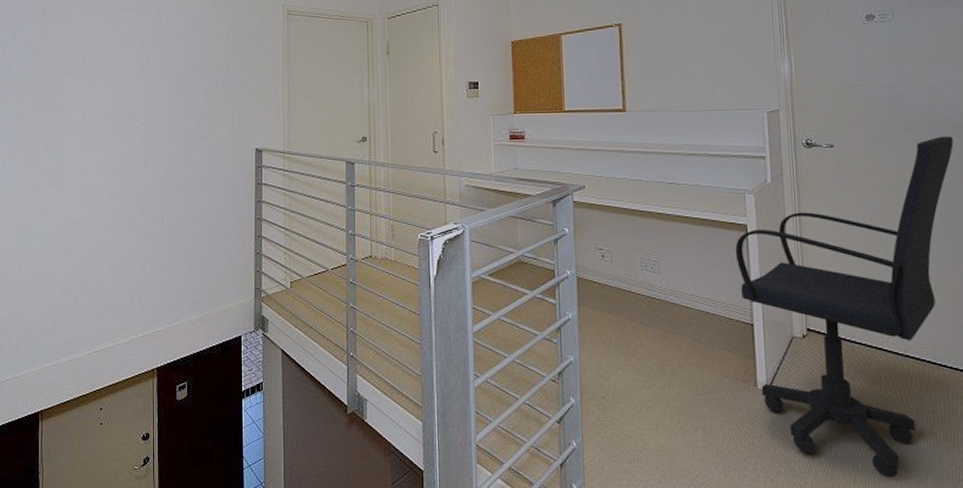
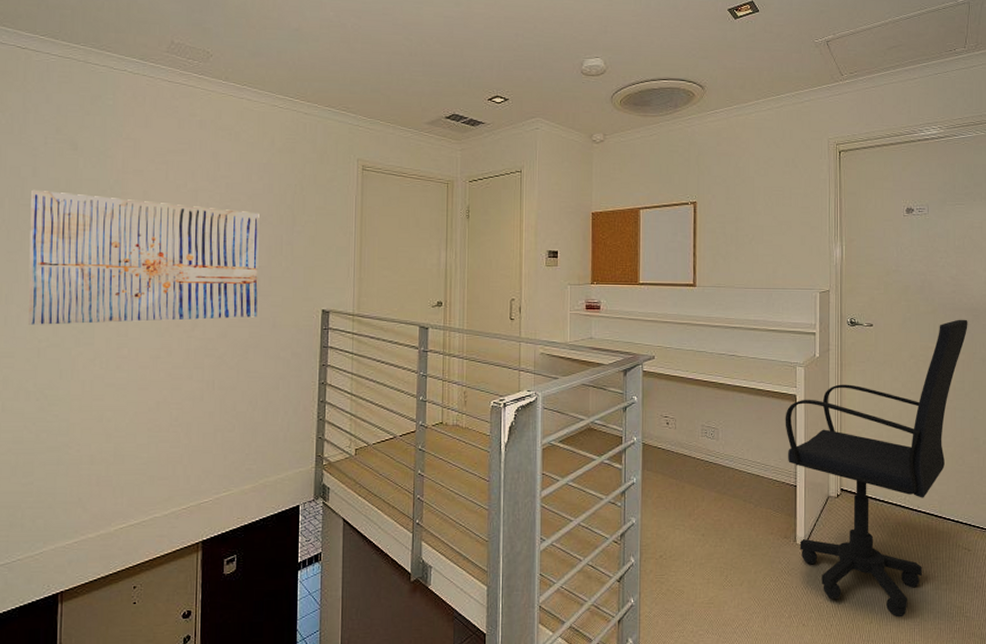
wall art: none [10,51,198,170] -> present [27,189,259,325]

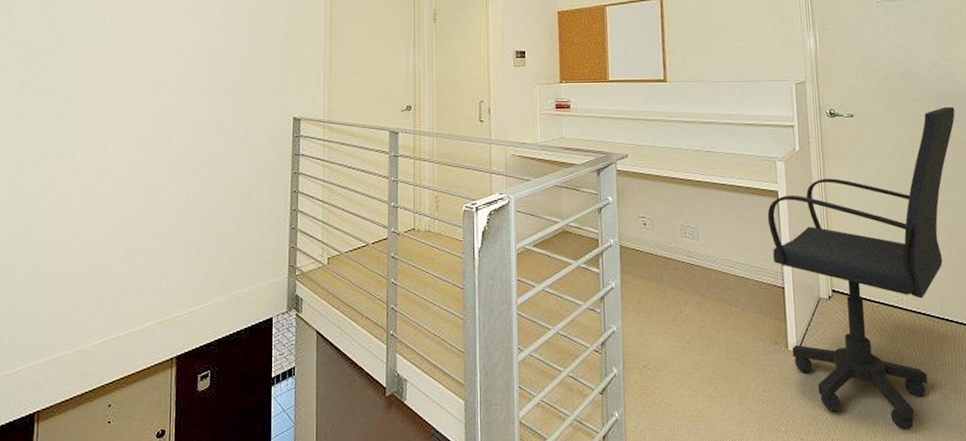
wall art: present [27,189,259,325] -> none [11,10,232,141]

